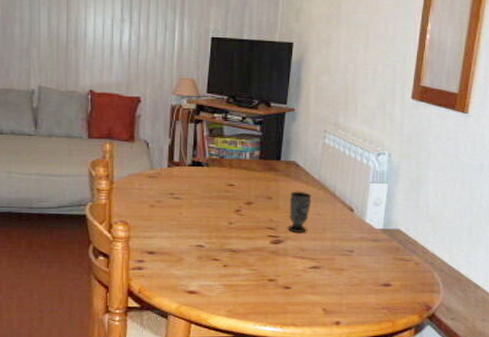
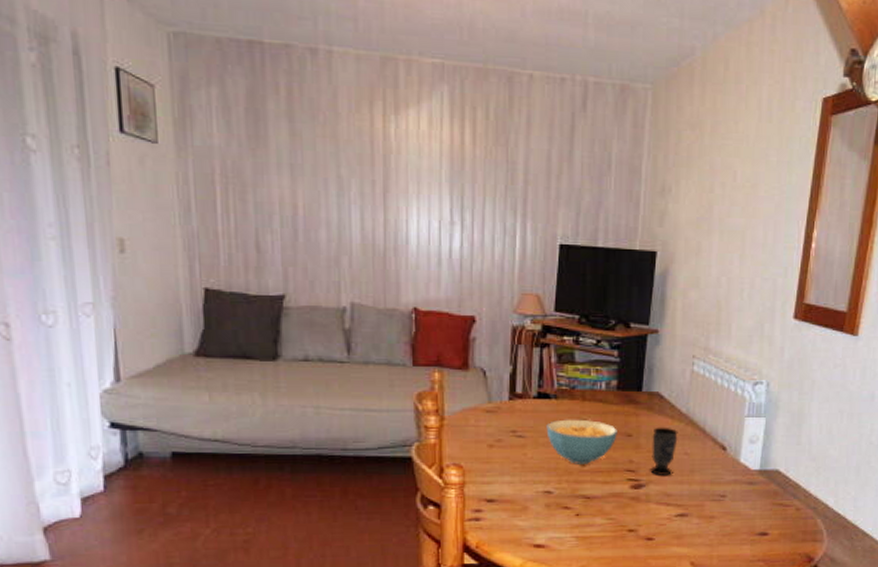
cereal bowl: none [199,184,260,222] -> present [546,419,617,464]

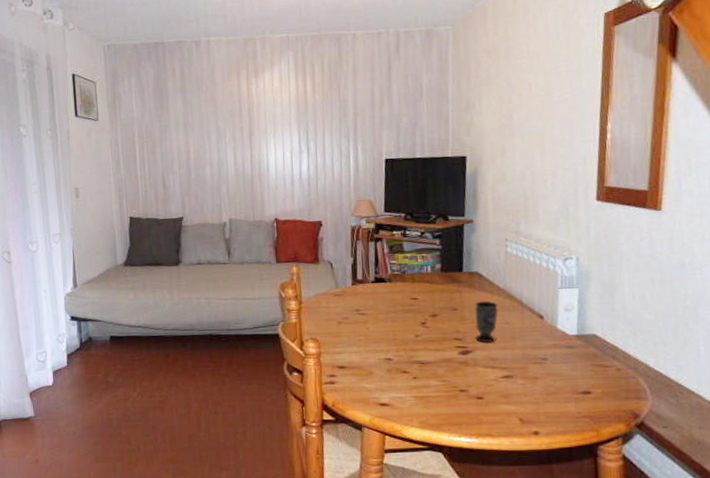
cereal bowl: present [546,419,617,464] -> none [384,297,444,335]

